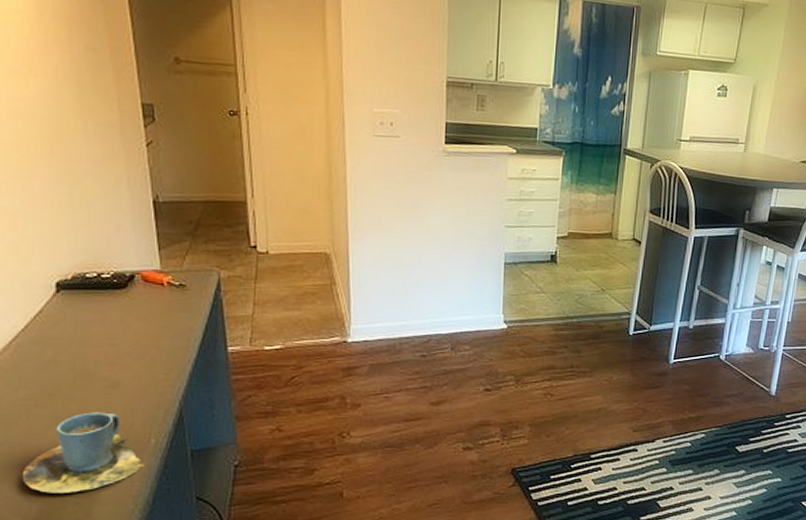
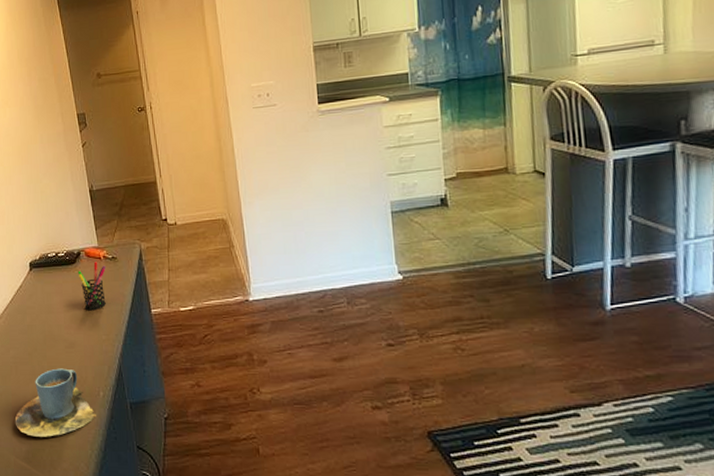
pen holder: none [128,288,169,346] -> present [77,261,106,311]

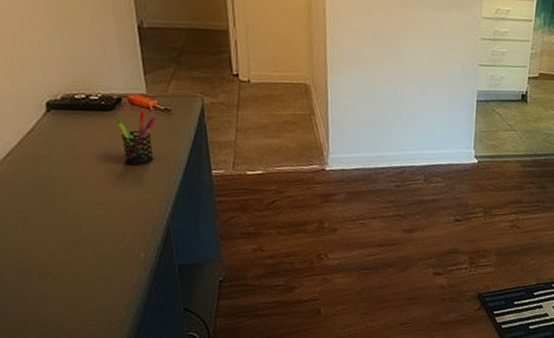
cup: present [14,368,96,437] -> none [20,226,135,300]

